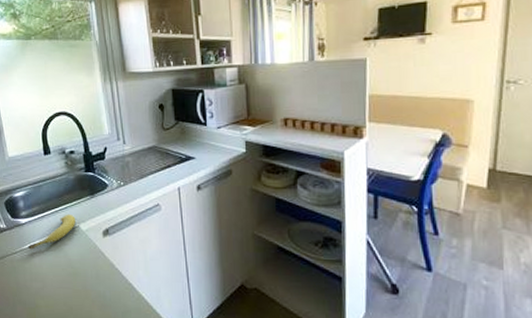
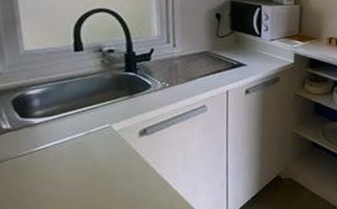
fruit: present [27,214,76,250] -> none [39,113,107,152]

